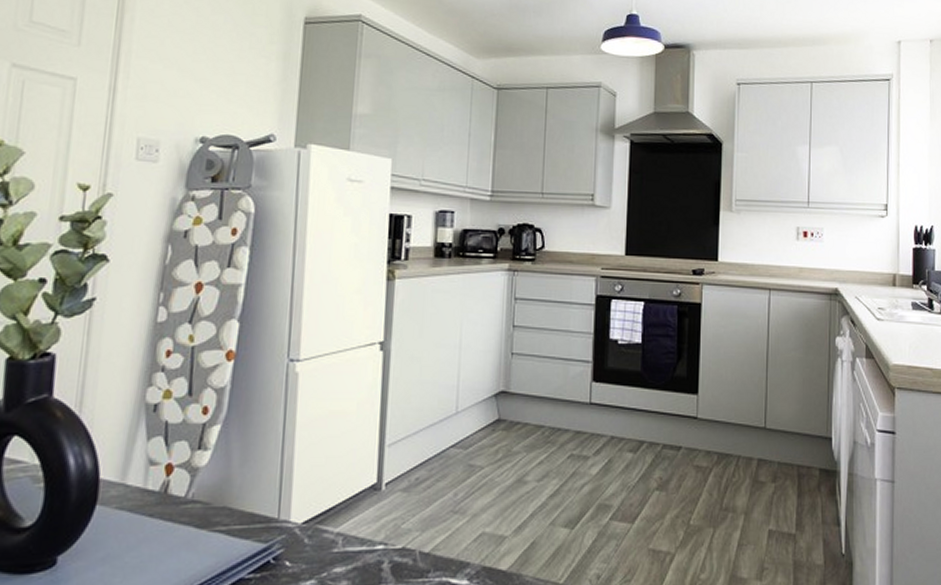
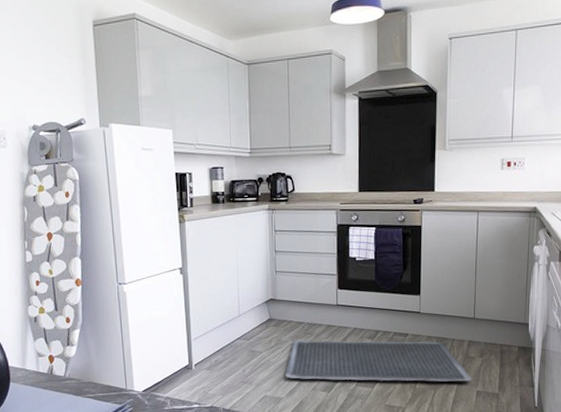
floor mat: none [513,450,763,517] -> present [285,339,472,382]

